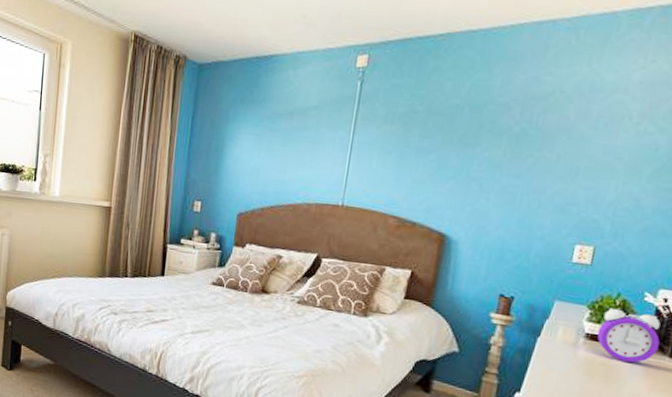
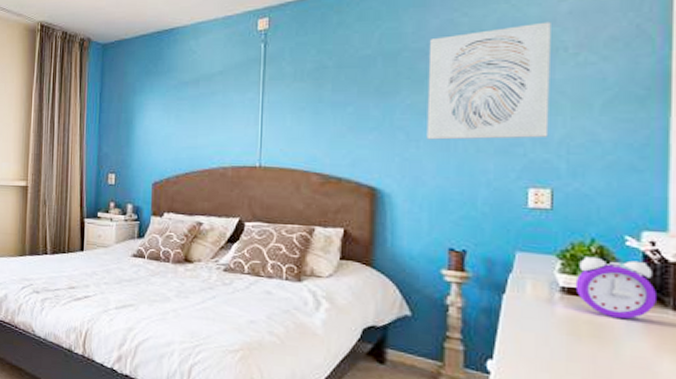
wall art: none [496,89,623,200] -> present [426,21,551,140]

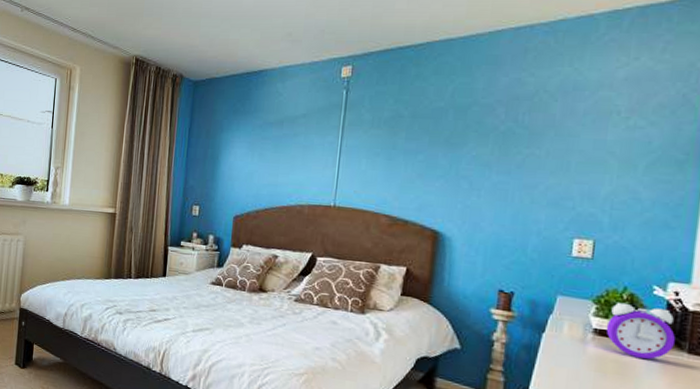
wall art: present [426,21,551,140] -> none [487,86,608,194]

